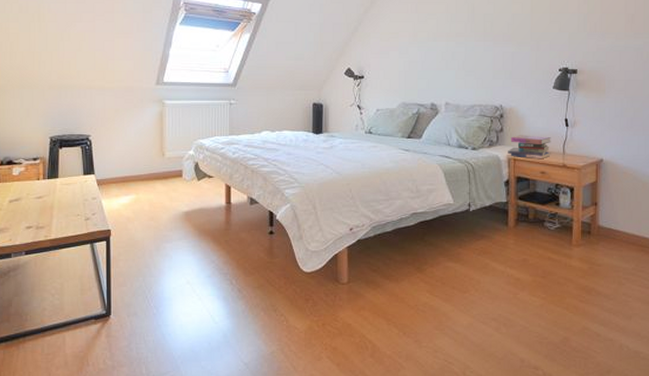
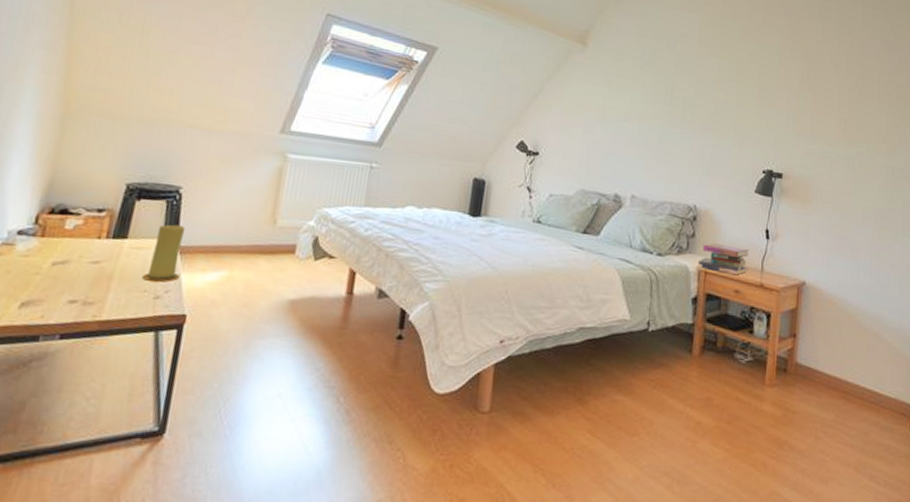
candle: none [74,164,100,207] -> present [142,224,186,282]

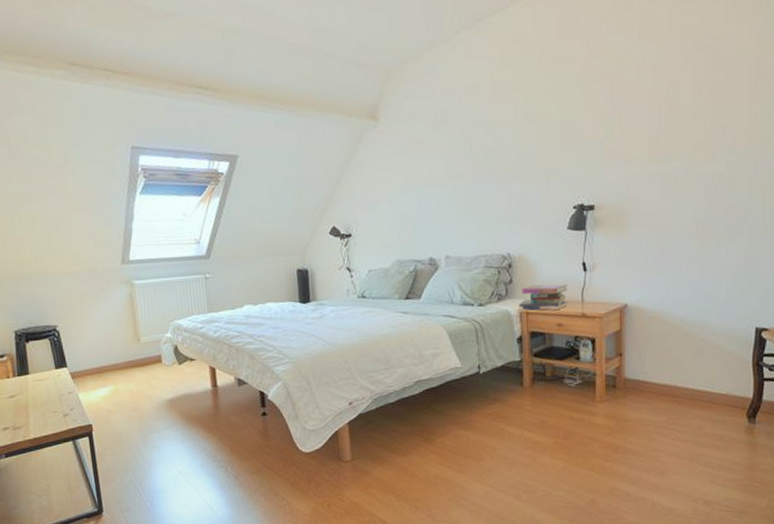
candle: present [142,224,186,282] -> none [49,356,77,404]

